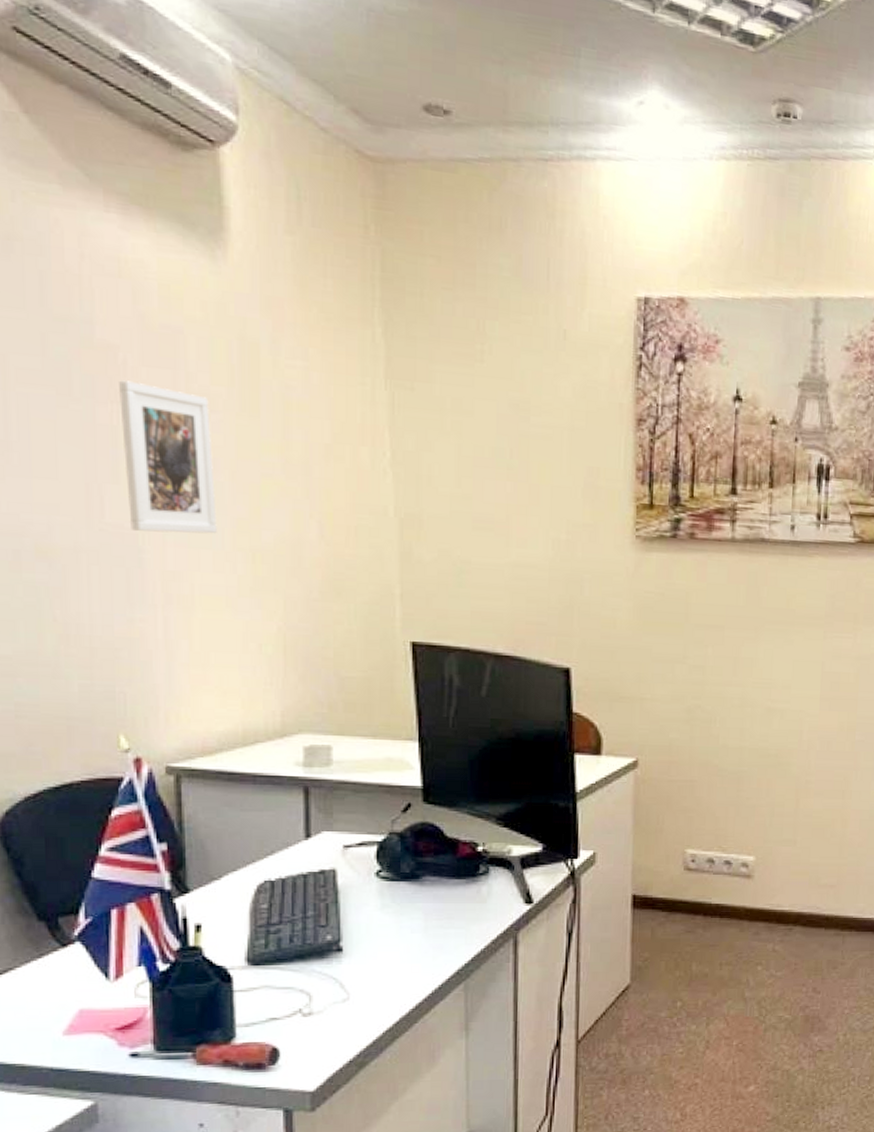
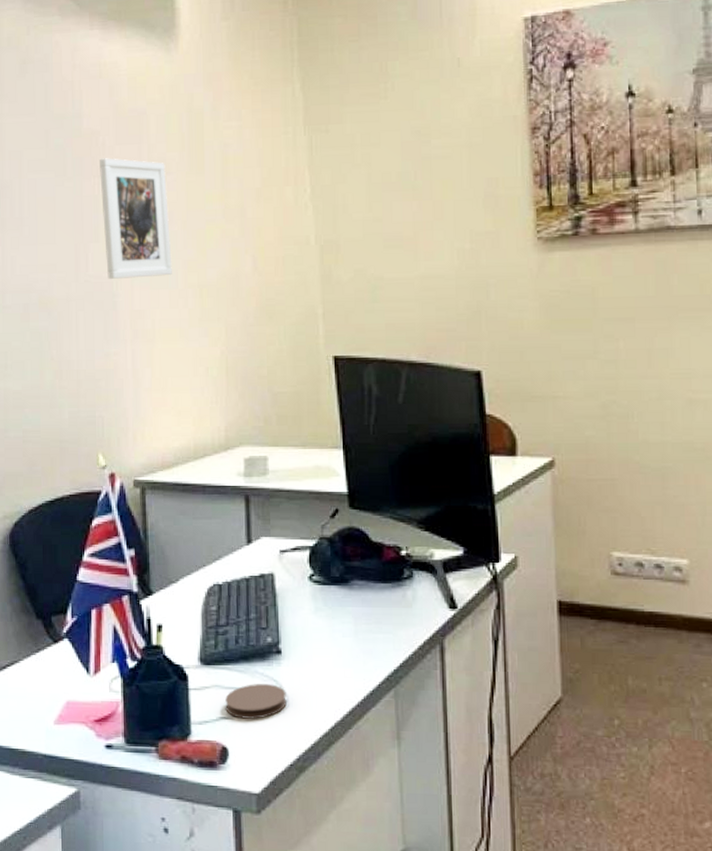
coaster: none [277,982,347,1019] -> present [225,684,287,719]

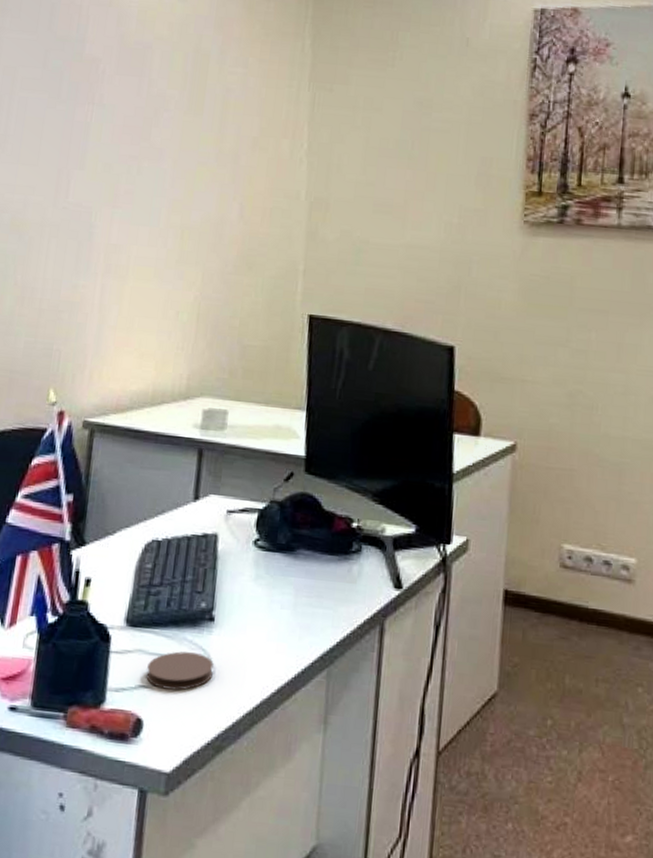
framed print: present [100,158,172,279] -> none [87,86,164,213]

